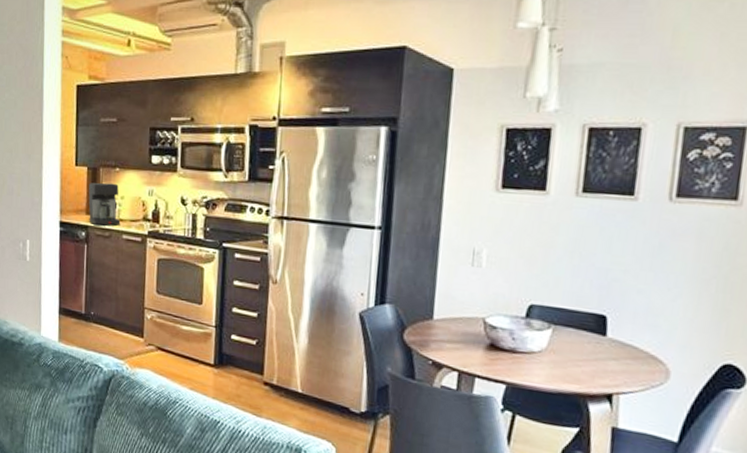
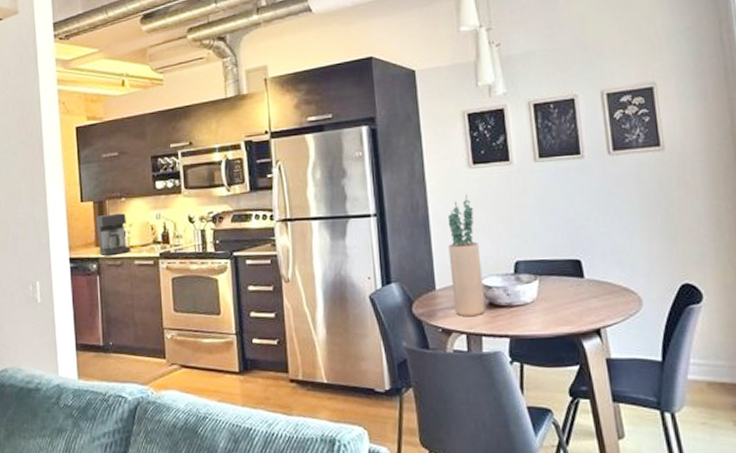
vase: none [450,221,493,356] -> present [447,194,485,317]

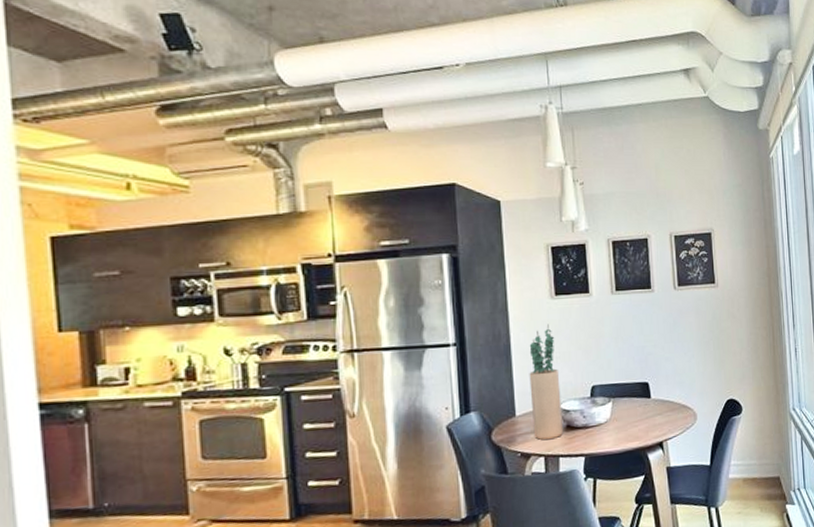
coffee maker: present [96,213,131,257] -> none [84,345,139,399]

